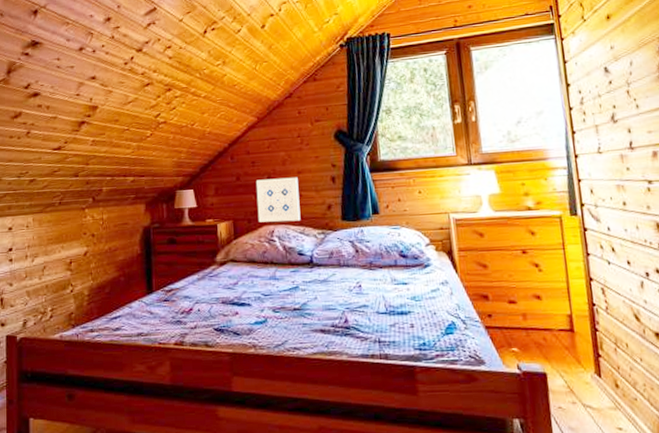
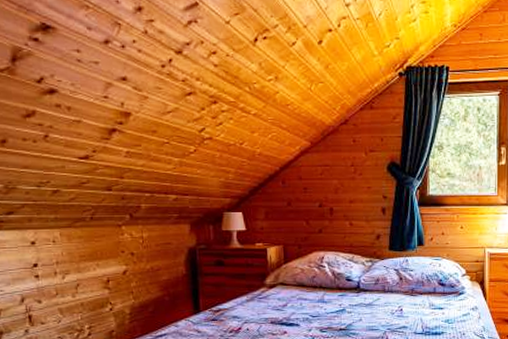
wall art: present [256,177,301,223] -> none [307,206,351,249]

